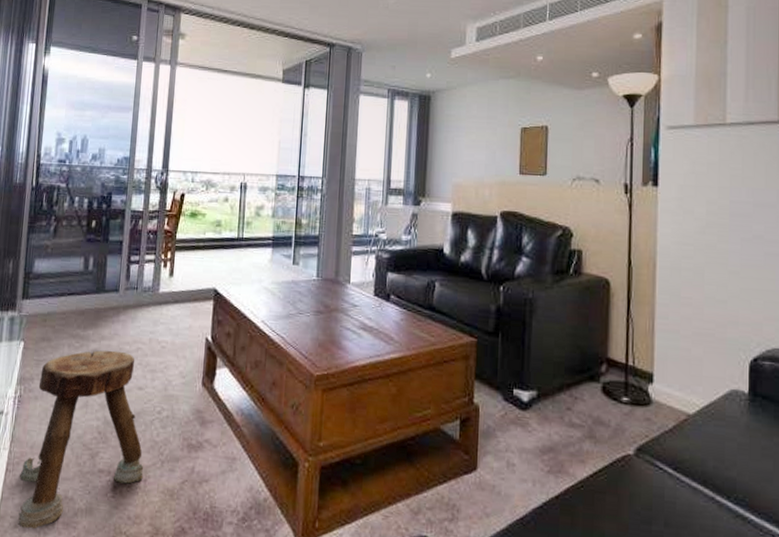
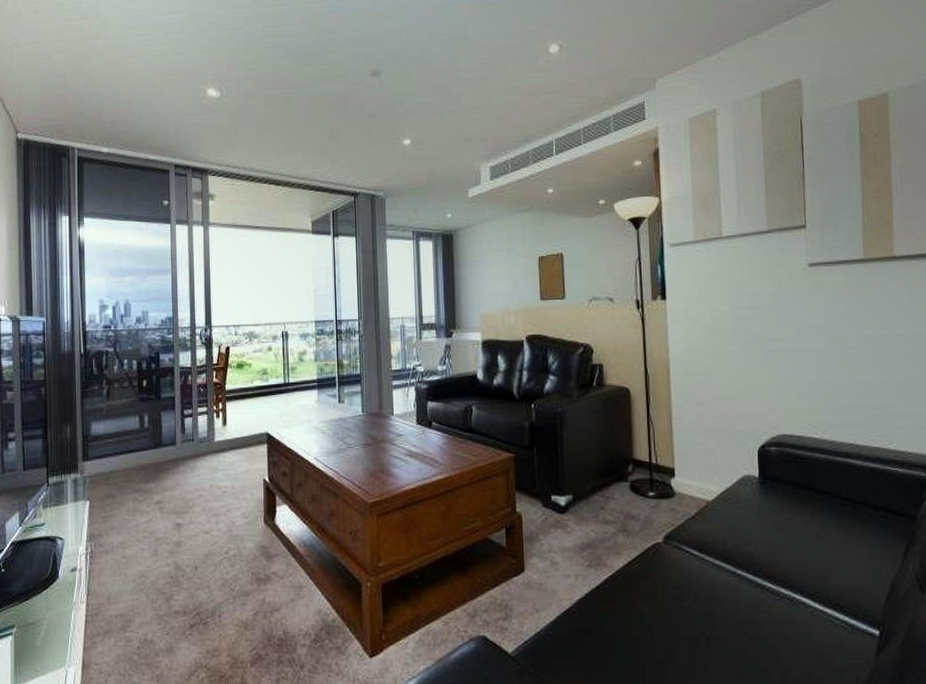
stool: present [18,350,144,529] -> none [99,500,217,673]

